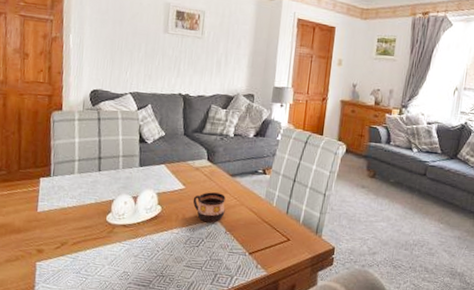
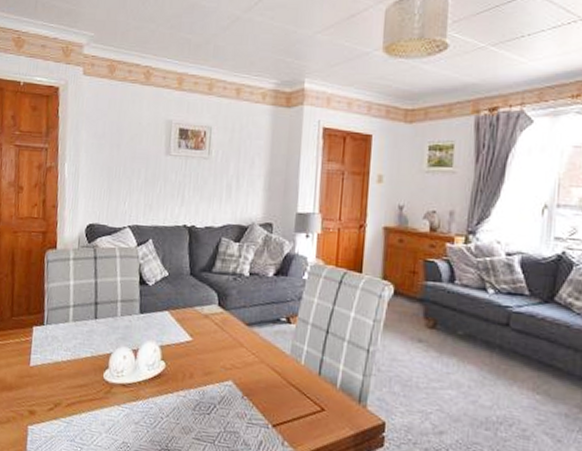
cup: present [192,192,226,223] -> none [202,345,242,384]

